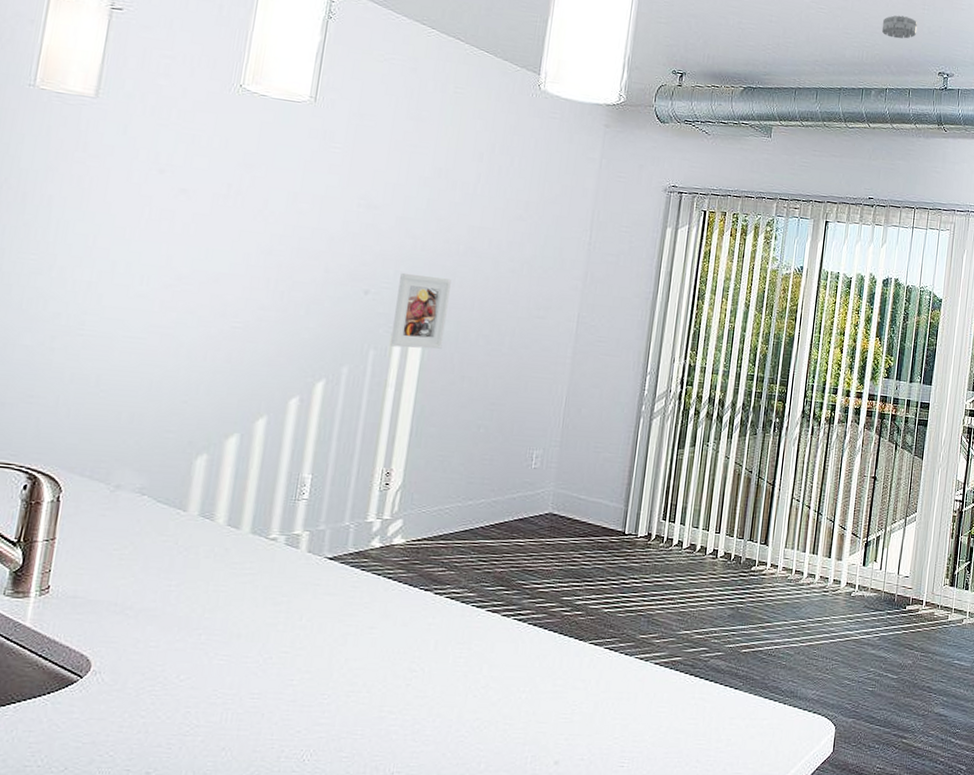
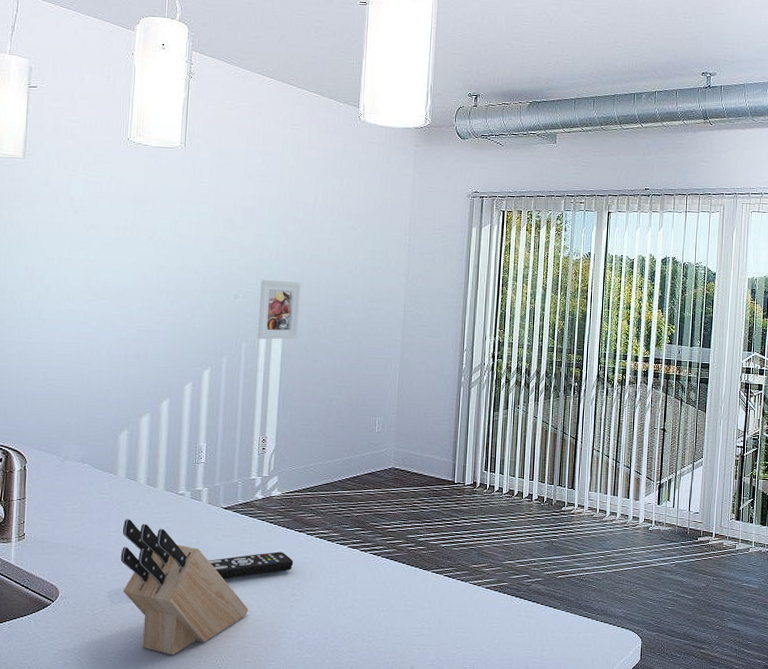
knife block: none [181,569,351,749] -> present [120,519,249,656]
remote control: none [301,615,415,650] -> present [208,551,294,580]
smoke detector: present [881,15,918,39] -> none [648,25,681,47]

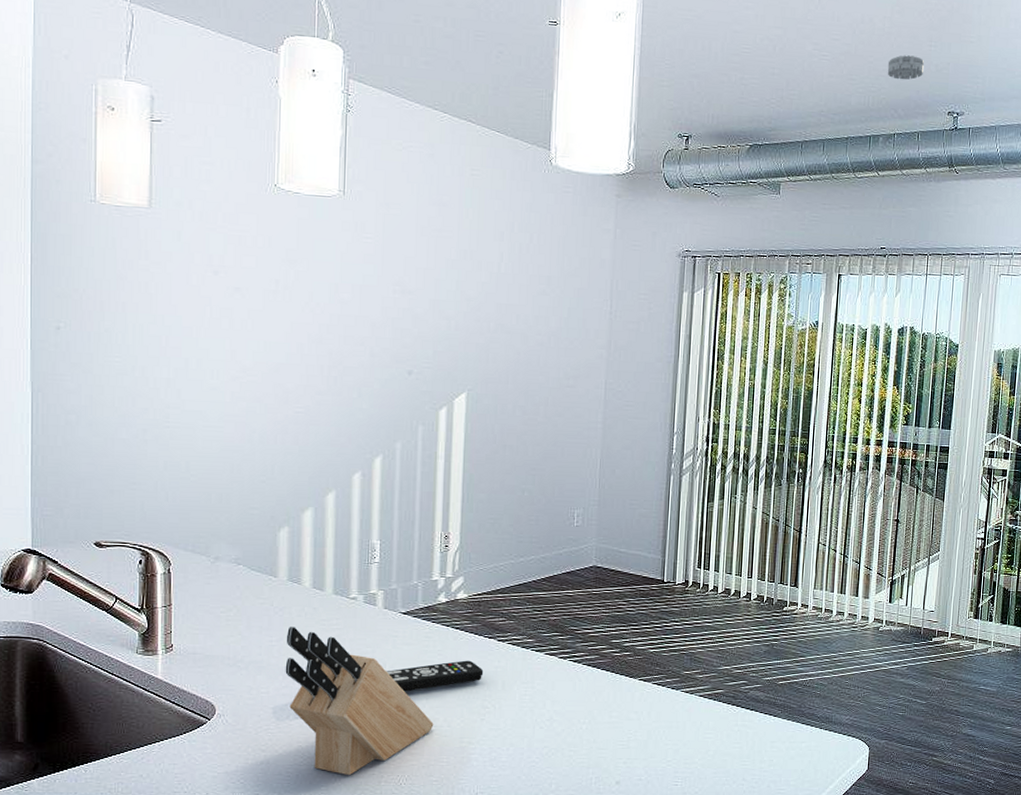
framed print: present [257,279,301,340] -> none [435,352,485,422]
smoke detector: none [648,25,681,47] -> present [887,55,925,80]

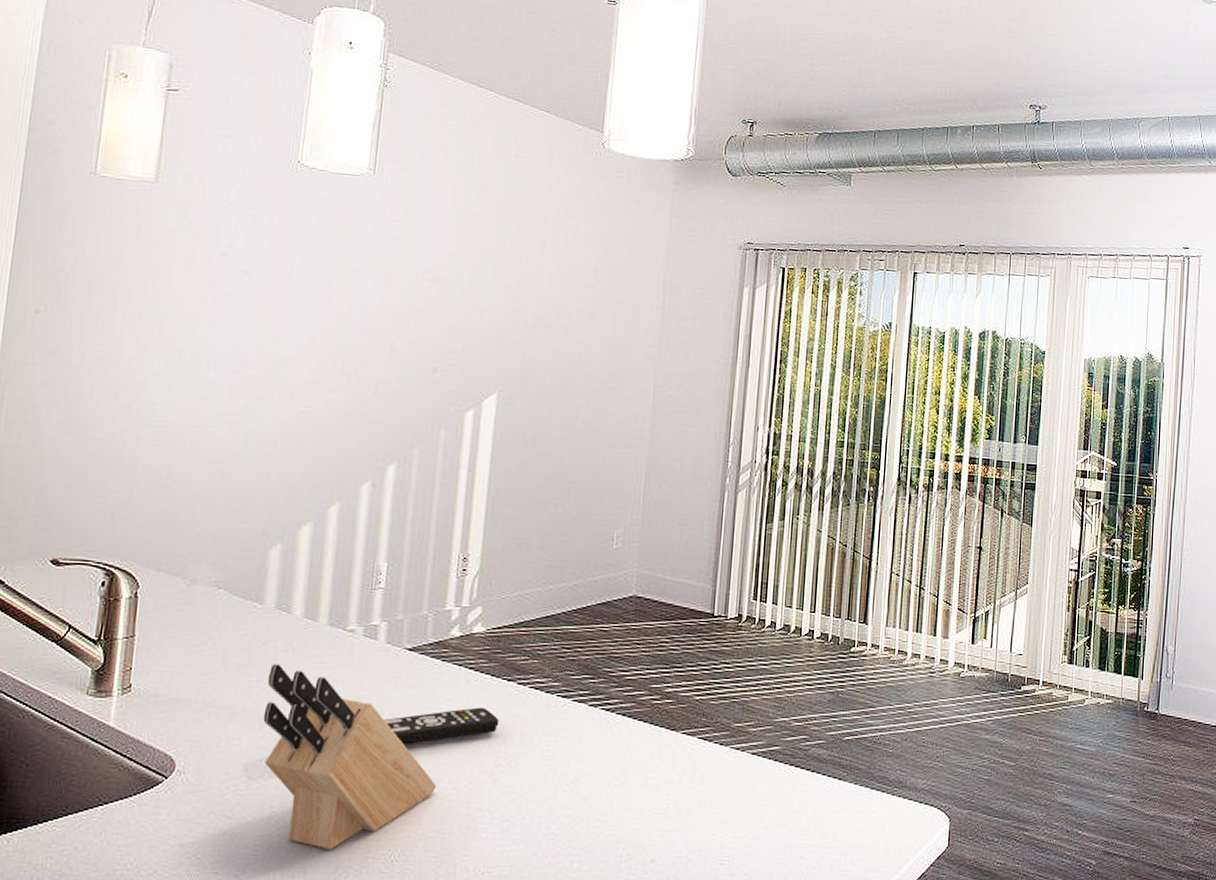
smoke detector: present [887,55,925,80] -> none [965,46,1005,72]

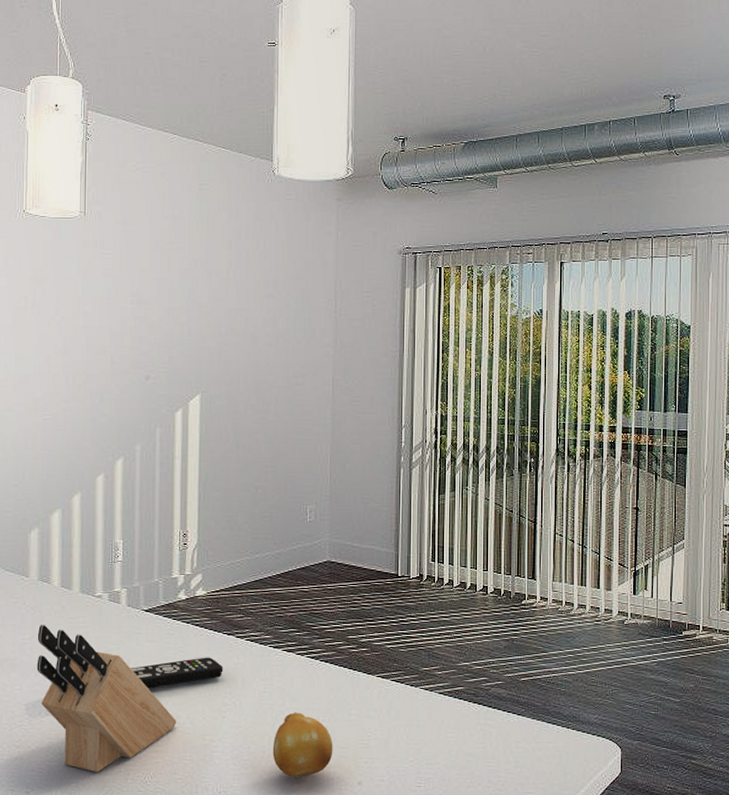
fruit: none [551,775,625,855] -> present [272,712,333,778]

